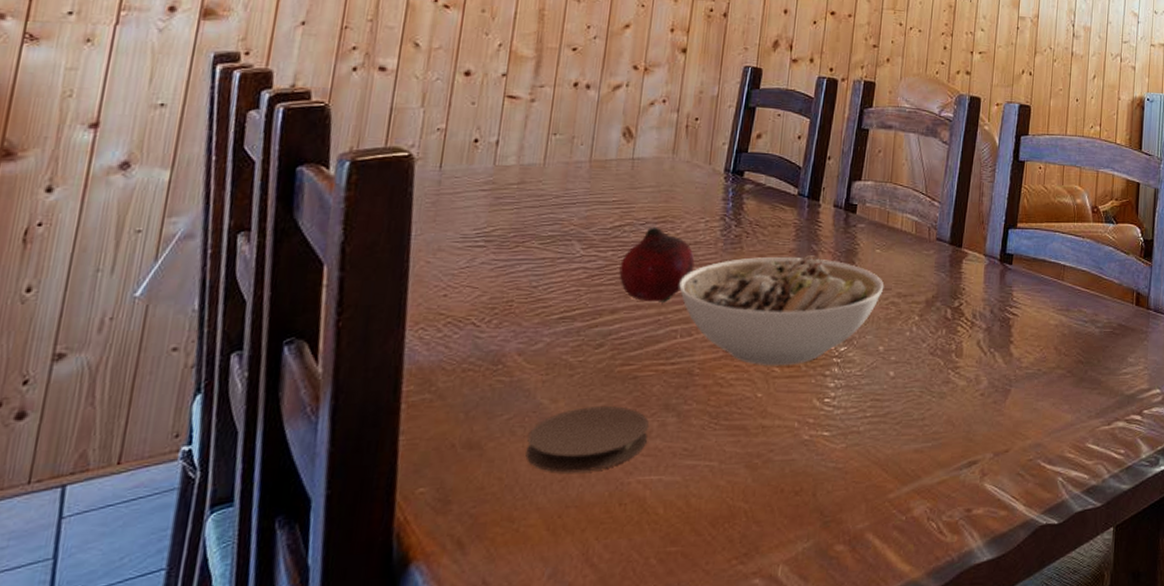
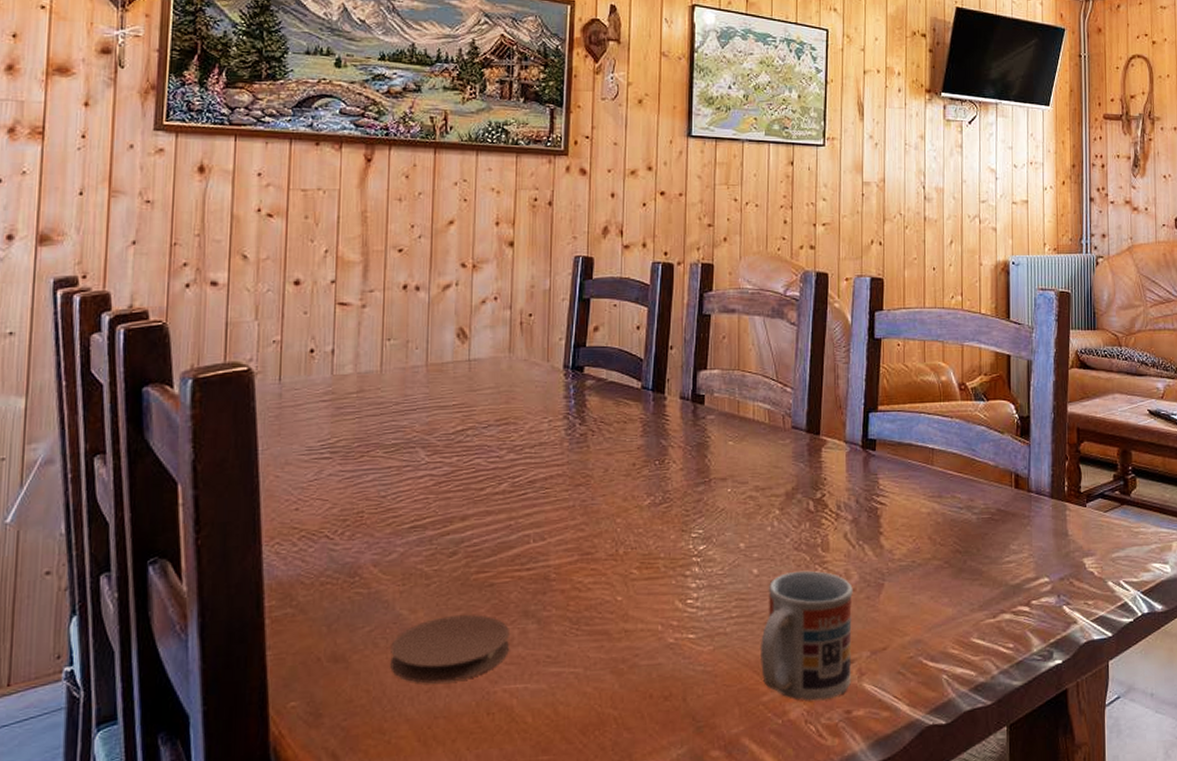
fruit: present [619,226,695,302] -> none [466,429,541,507]
bowl: present [679,255,884,366] -> none [528,451,740,568]
cup: none [890,374,982,499] -> present [761,570,853,701]

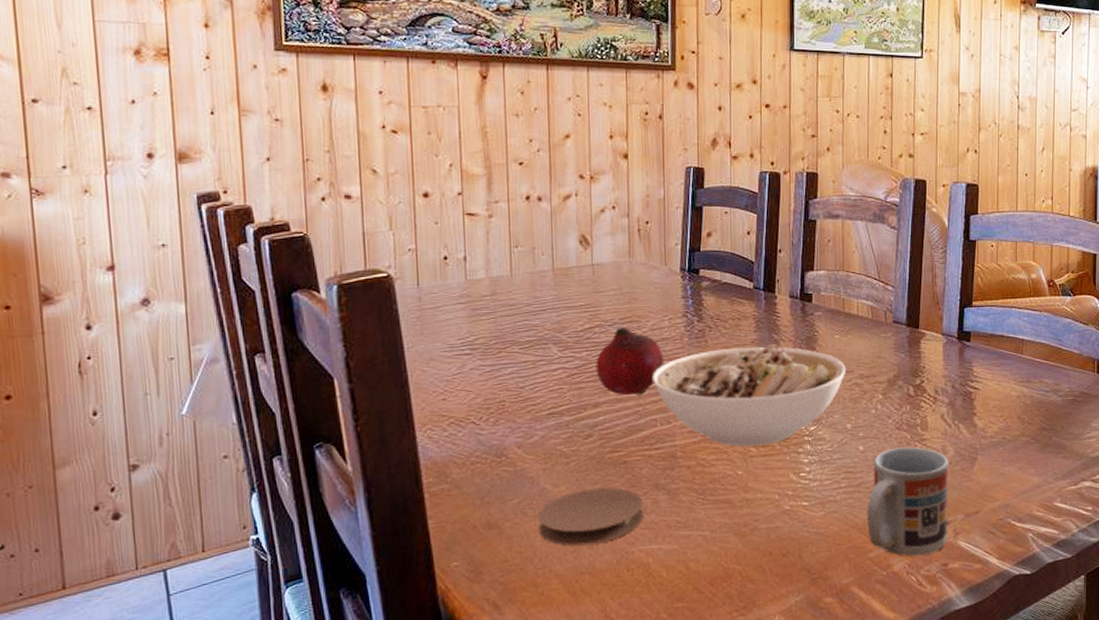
fruit: none [466,429,541,507] -> present [595,326,664,396]
bowl: none [528,451,740,568] -> present [653,344,846,447]

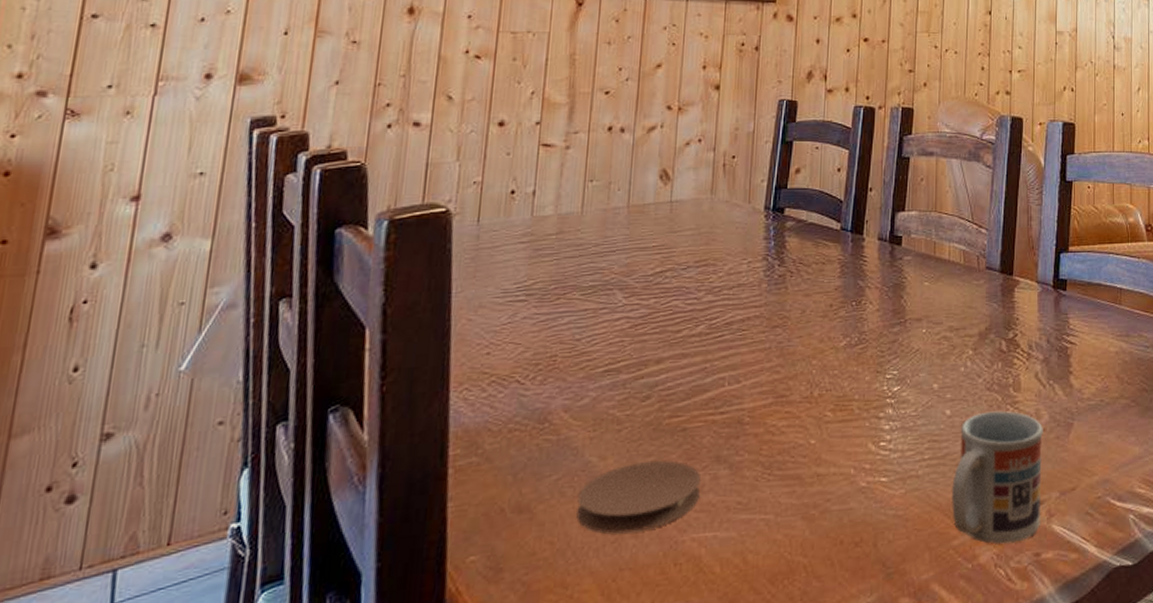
fruit: present [595,326,664,396] -> none [662,270,739,350]
bowl: present [653,344,846,447] -> none [724,292,935,411]

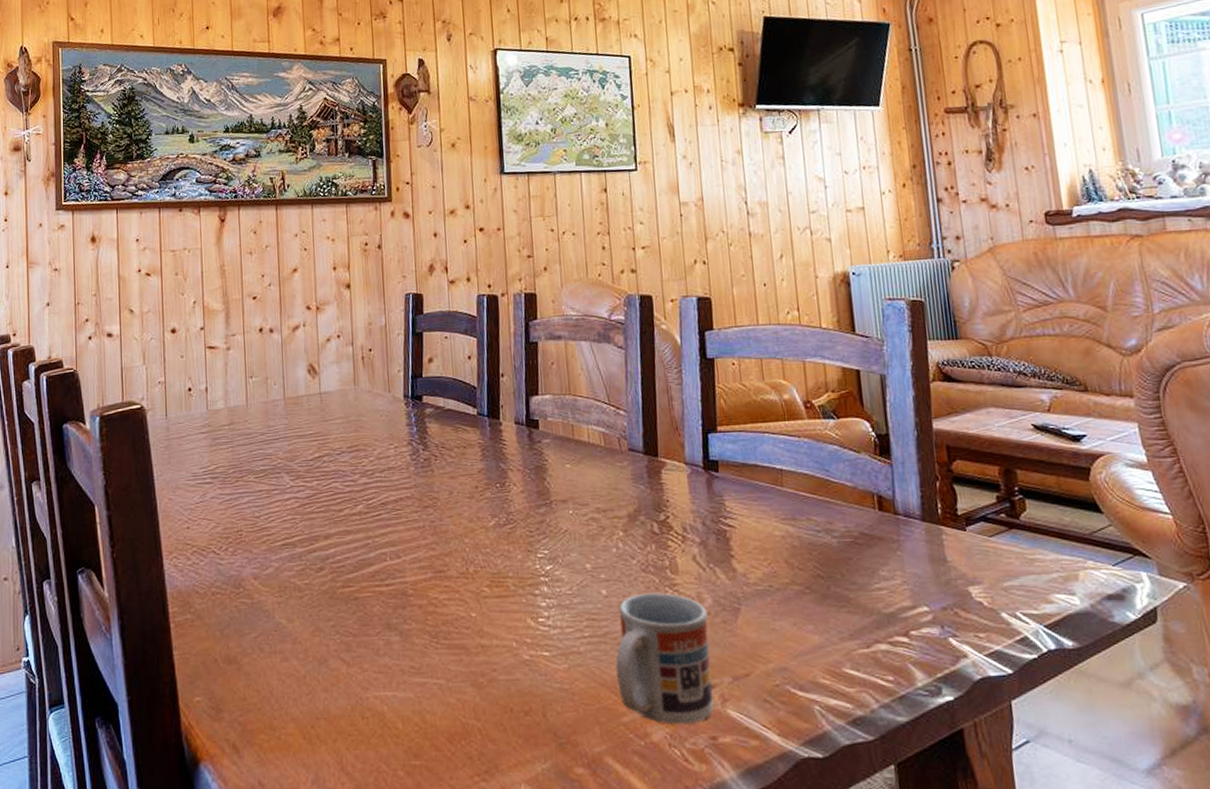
coaster: present [576,461,700,534] -> none [274,626,376,687]

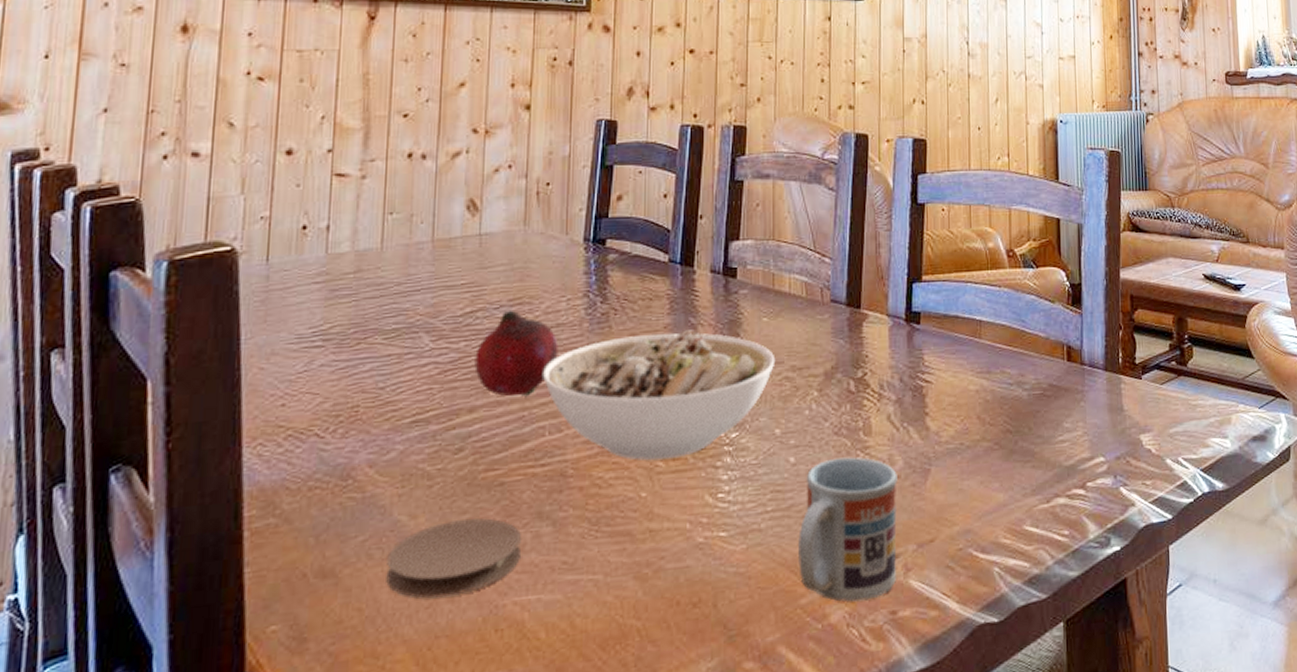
coaster: none [274,626,376,687] -> present [386,518,521,599]
fruit: none [325,455,392,527] -> present [474,310,558,397]
bowl: none [381,474,581,586] -> present [543,330,776,461]

